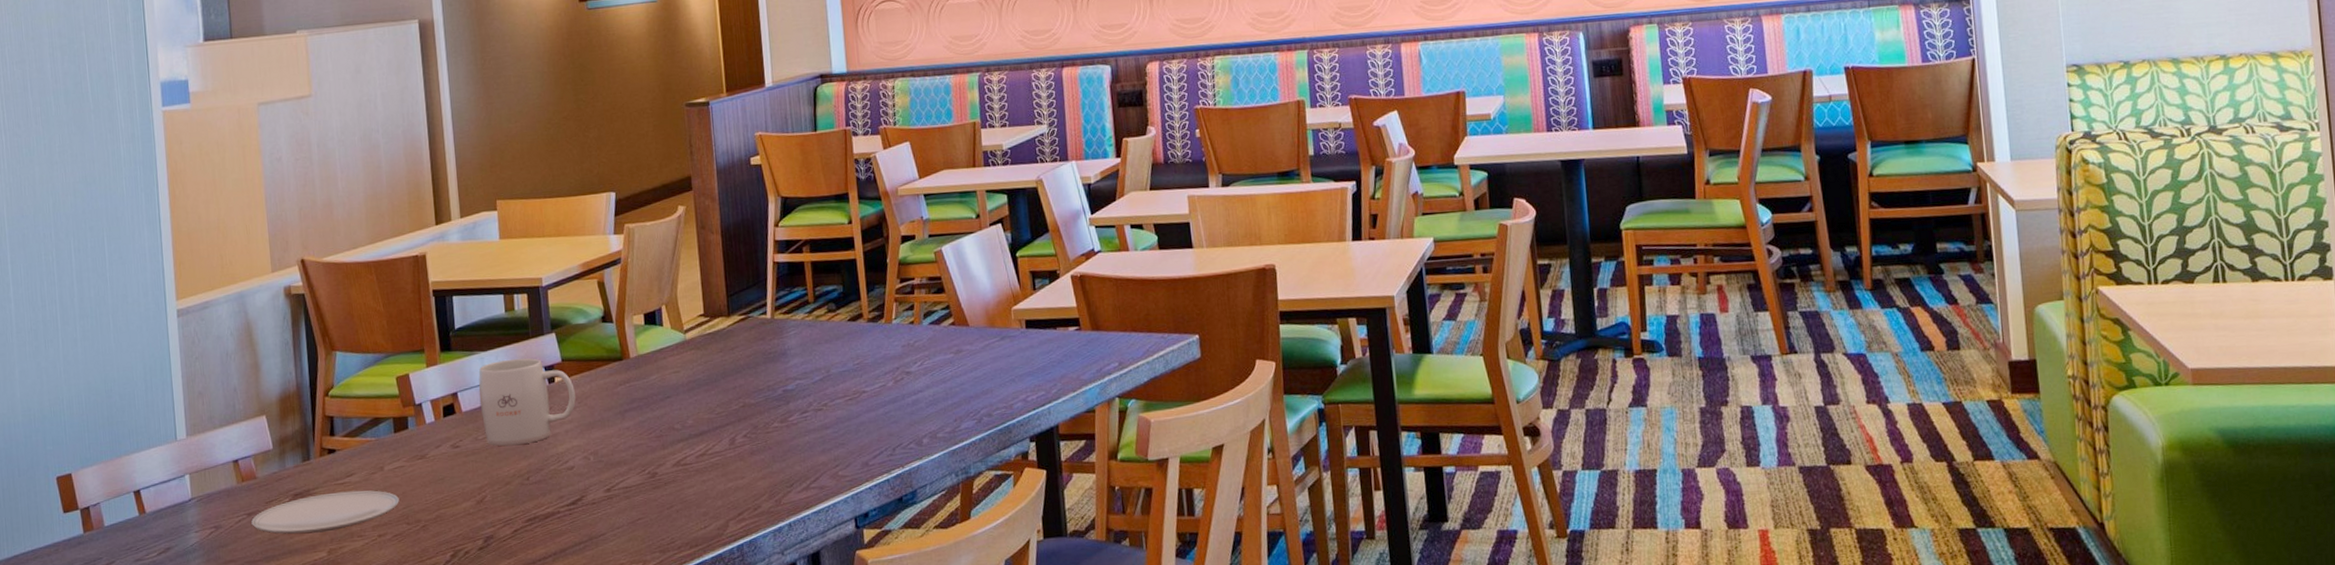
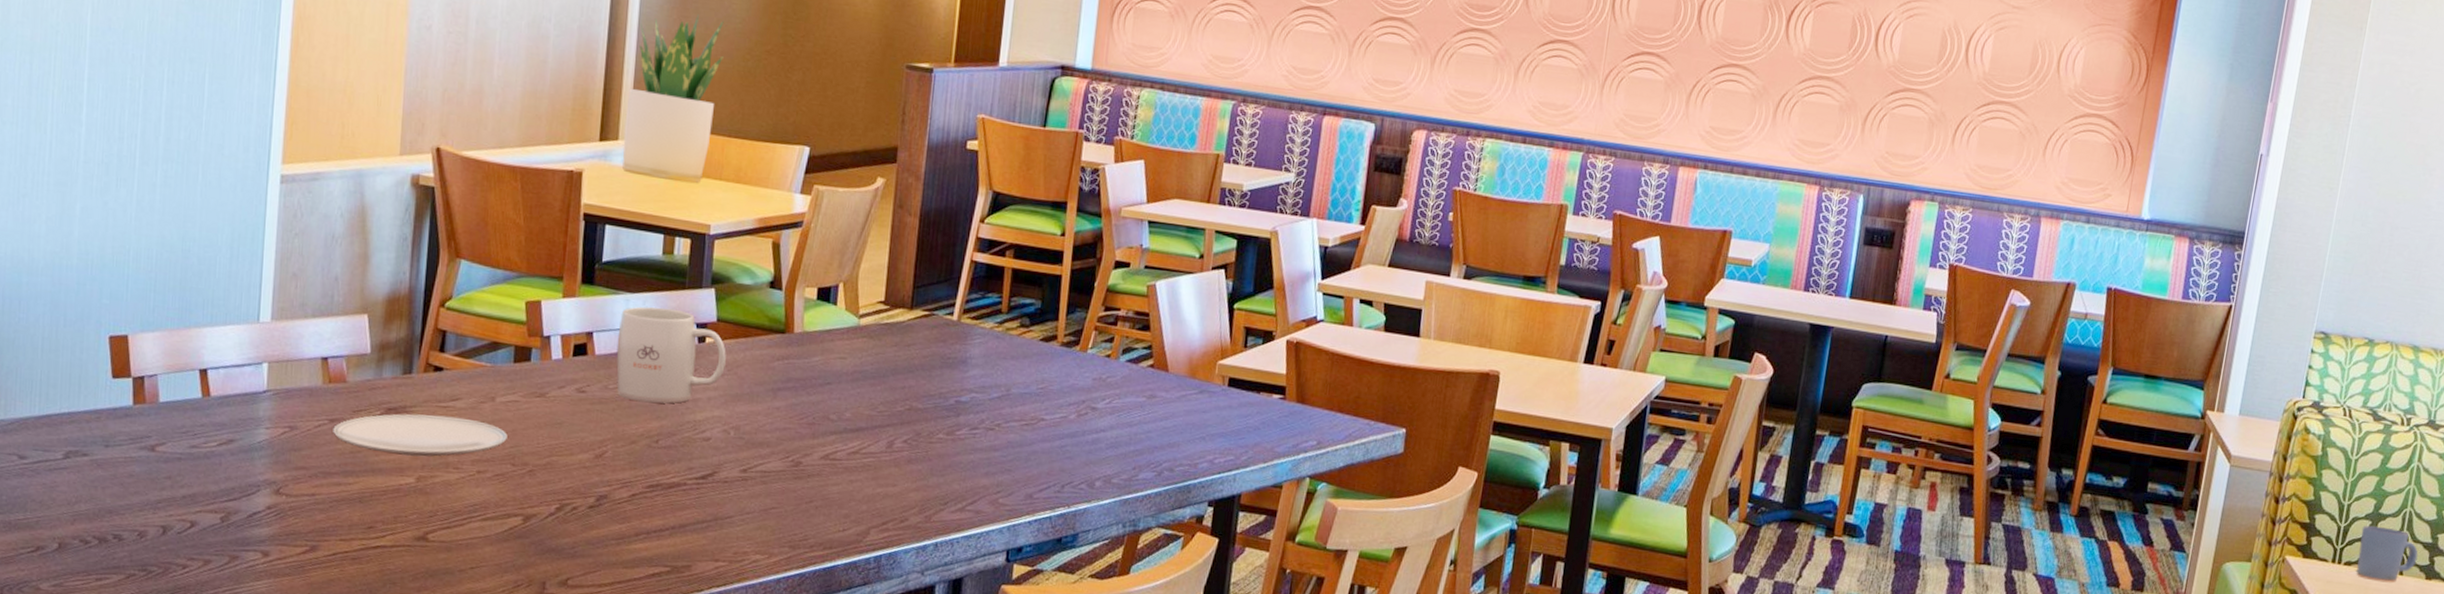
planter: none [453,98,529,248] -> present [622,14,724,184]
mug: none [2170,238,2238,294] -> present [2356,525,2418,583]

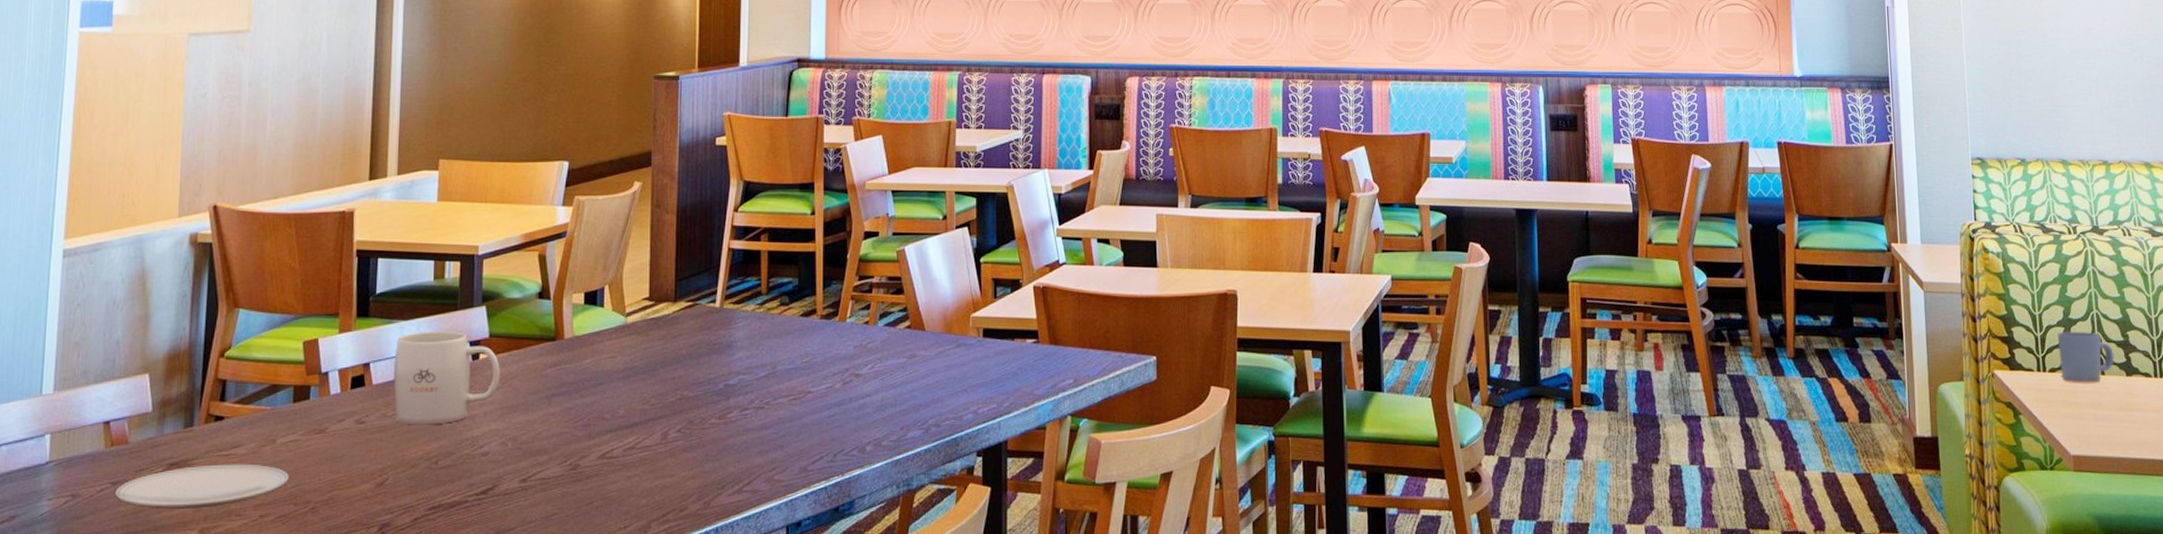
planter: present [622,14,724,184] -> none [391,53,483,209]

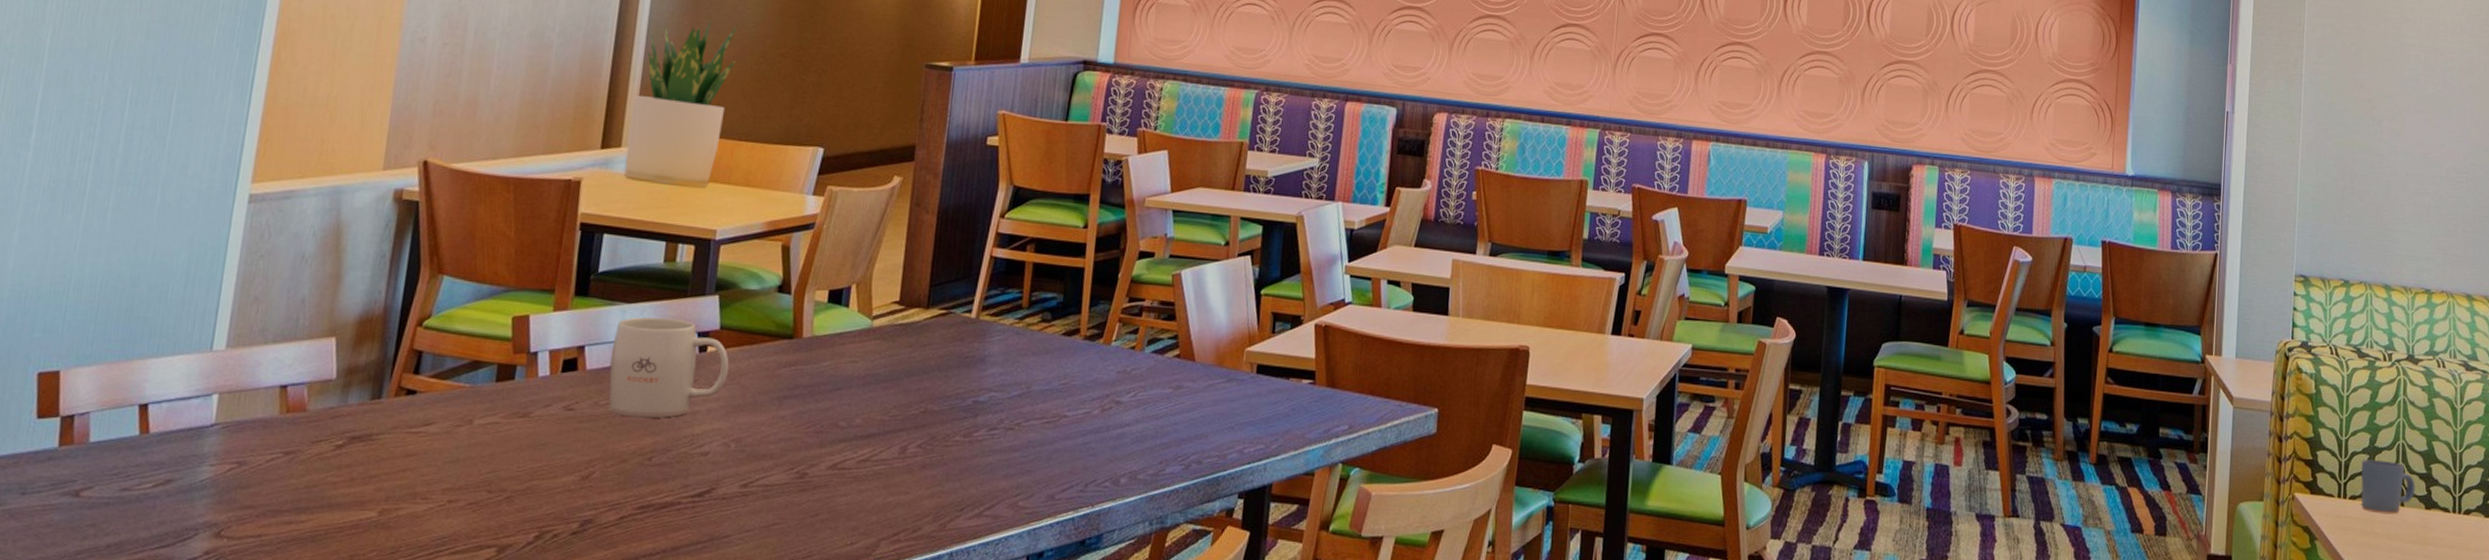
plate: present [115,464,289,509] -> none [287,441,485,488]
planter: none [391,53,483,209] -> present [624,19,737,189]

